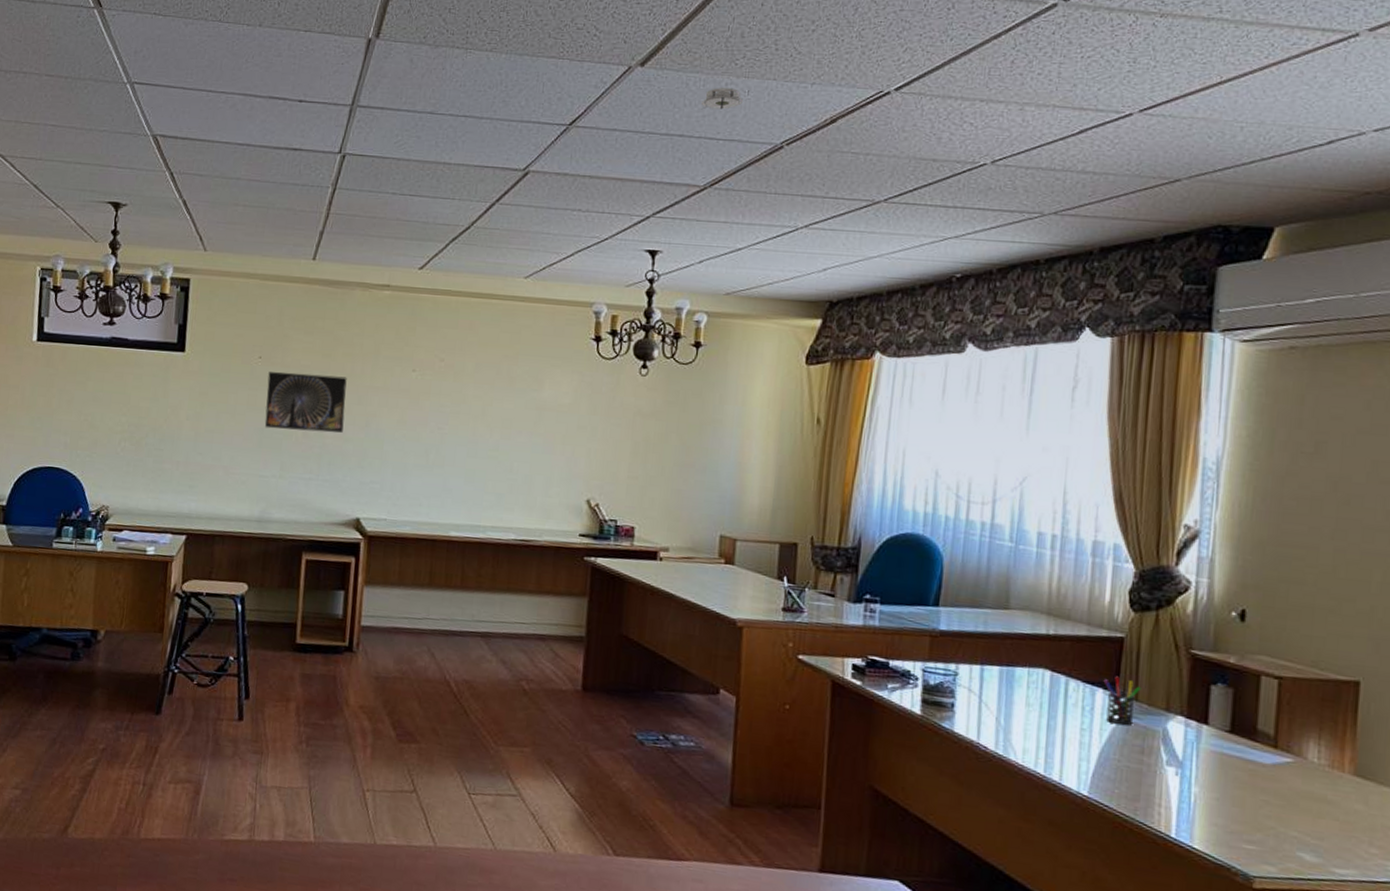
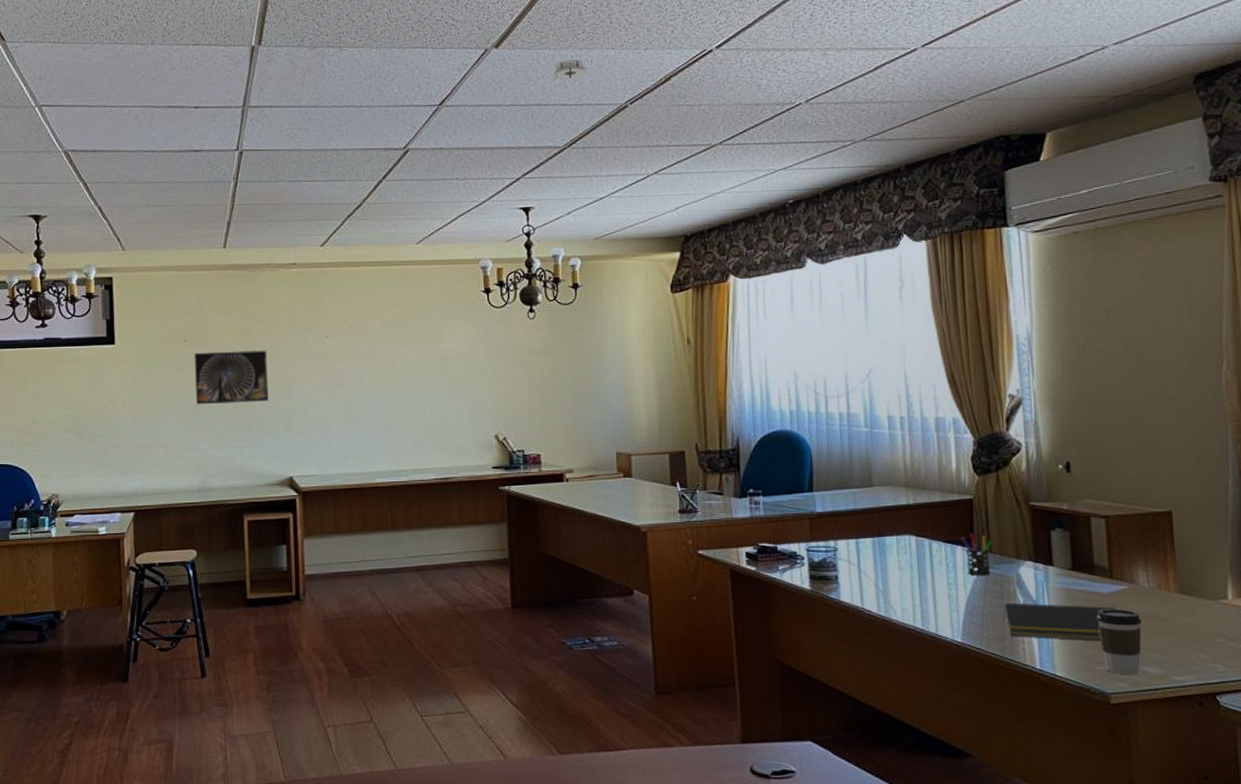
notepad: none [1139,758,1276,816] -> present [1002,602,1116,641]
coffee cup: none [1250,781,1305,860] -> present [1096,609,1142,674]

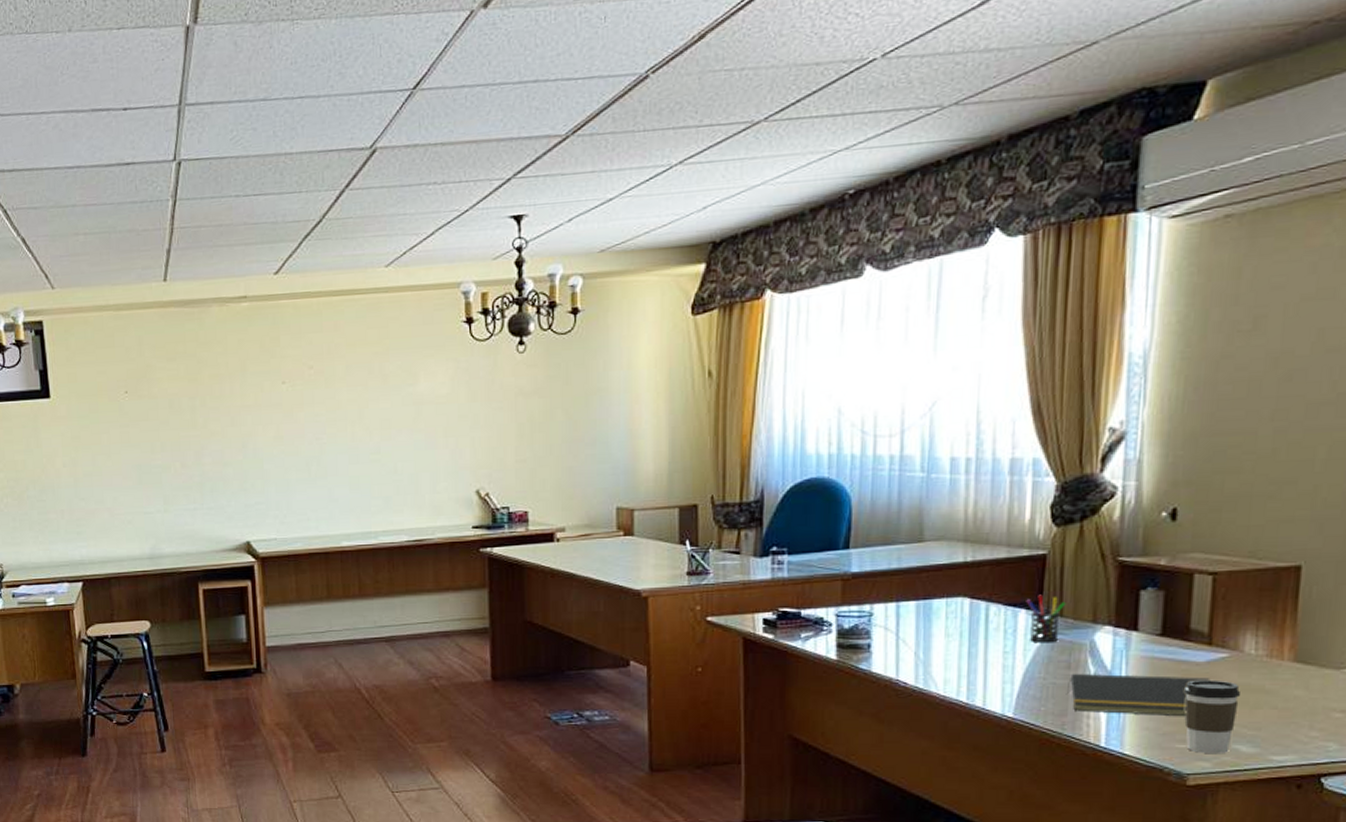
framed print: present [194,350,268,405] -> none [137,400,221,464]
smoke detector: present [552,59,588,81] -> none [555,17,599,48]

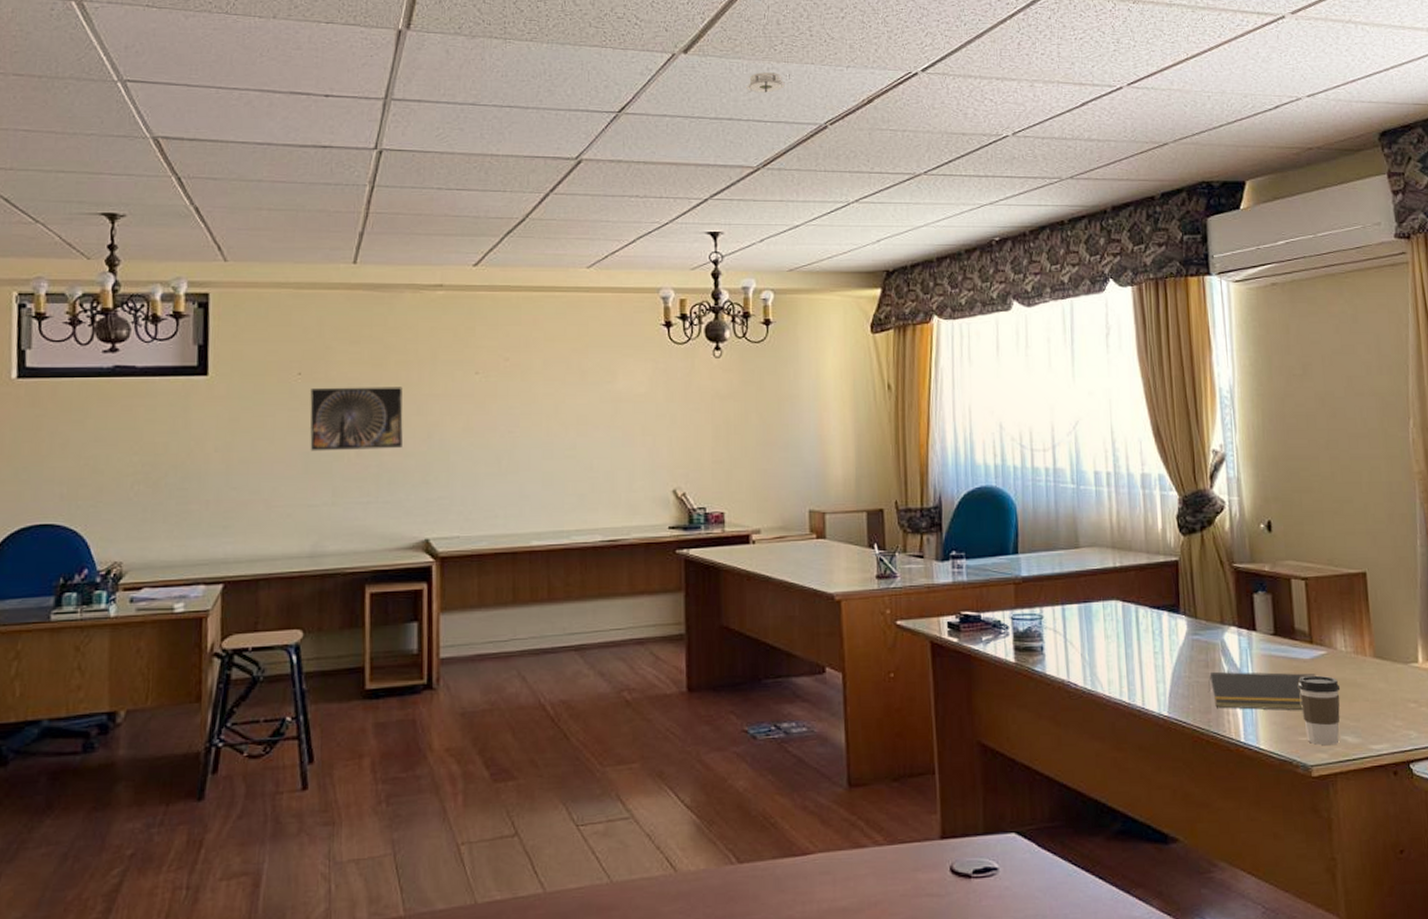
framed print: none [137,400,221,464] -> present [310,387,403,452]
smoke detector: none [555,17,599,48] -> present [746,72,785,94]
pen holder: present [1026,594,1066,643] -> none [1166,597,1199,644]

